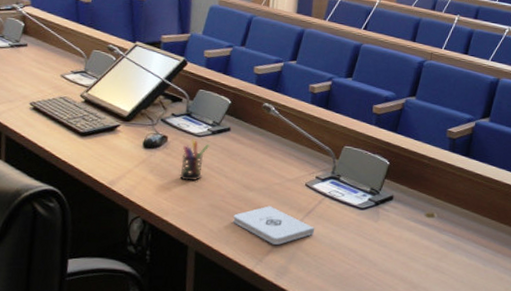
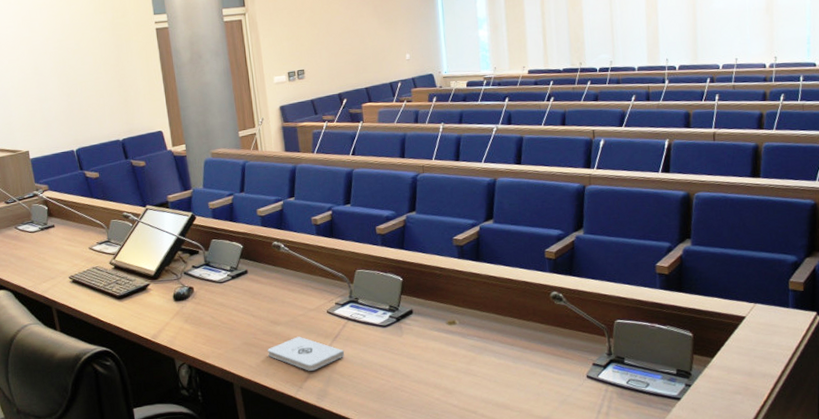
pen holder: present [180,140,209,181] -> none [209,286,232,325]

